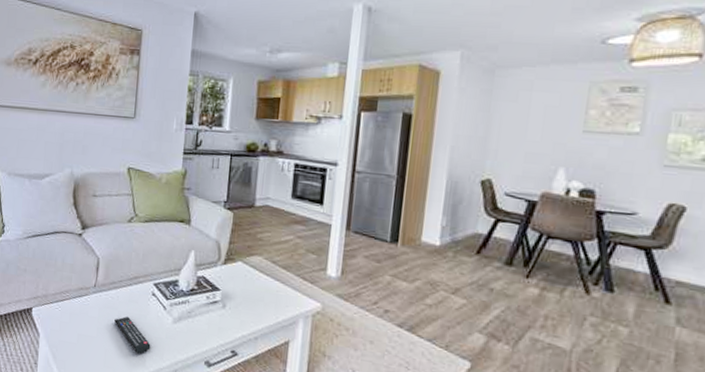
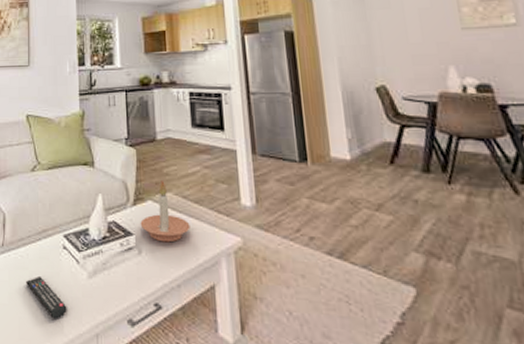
candle holder: none [228,245,275,301] -> present [140,181,190,243]

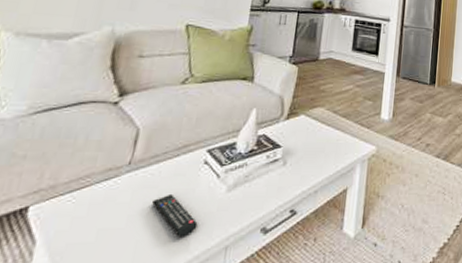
candle holder: present [140,181,190,243] -> none [290,97,336,153]

